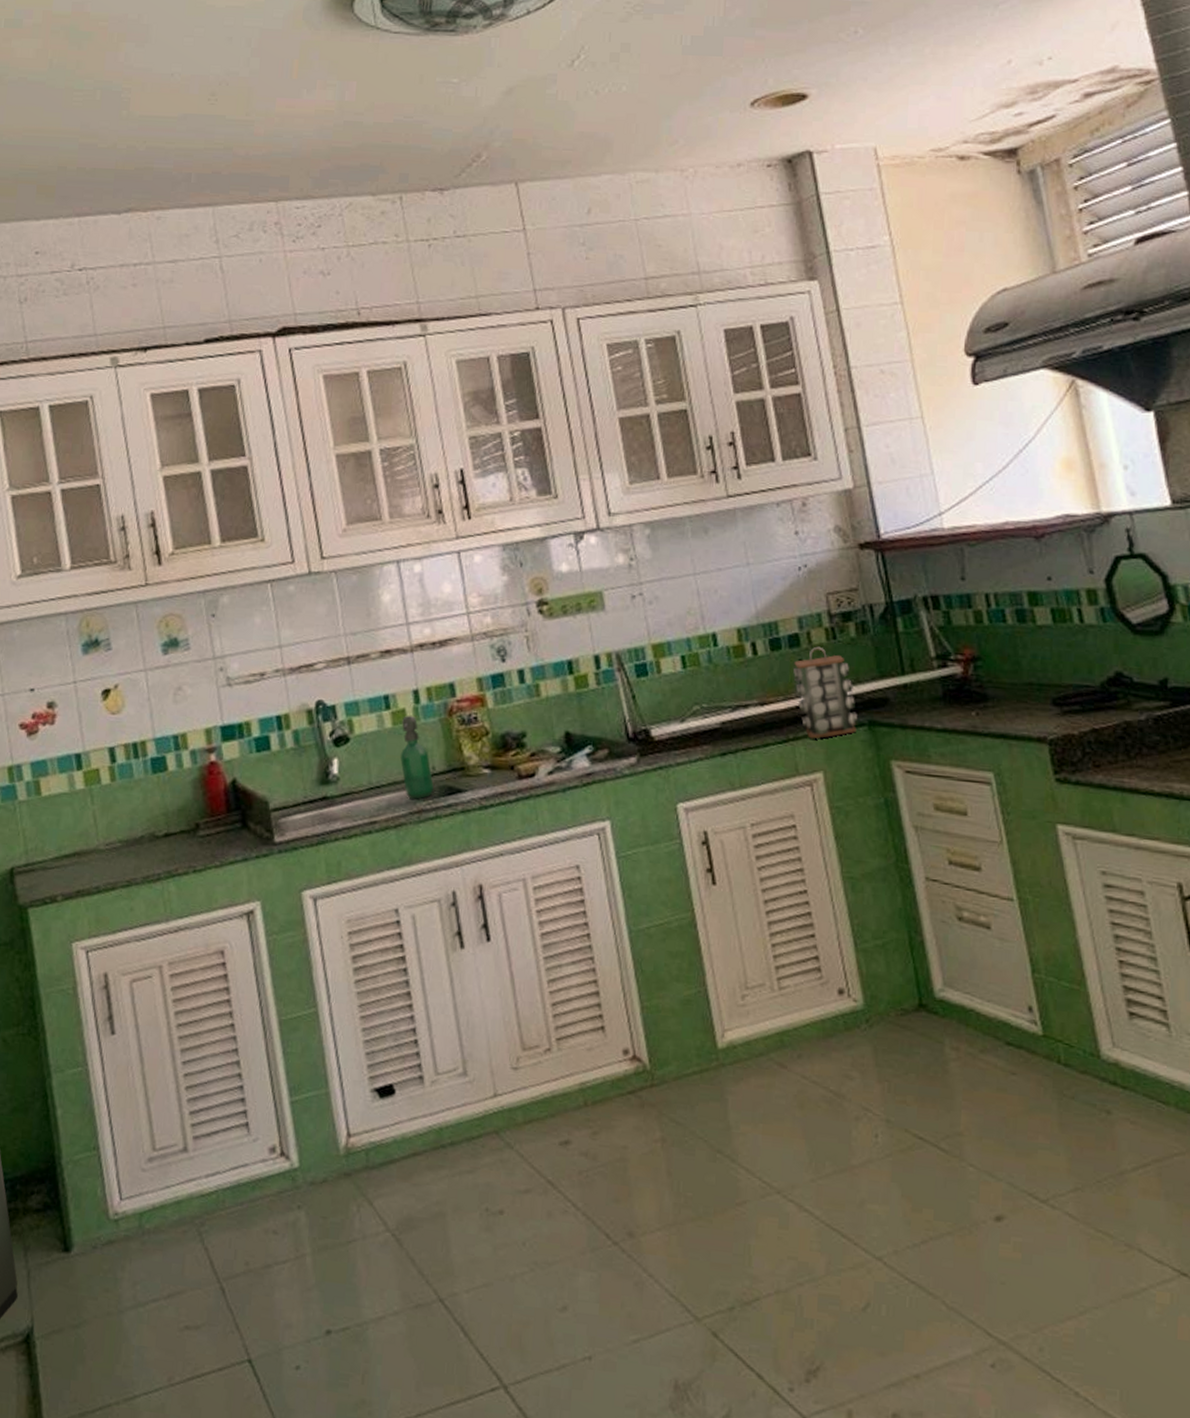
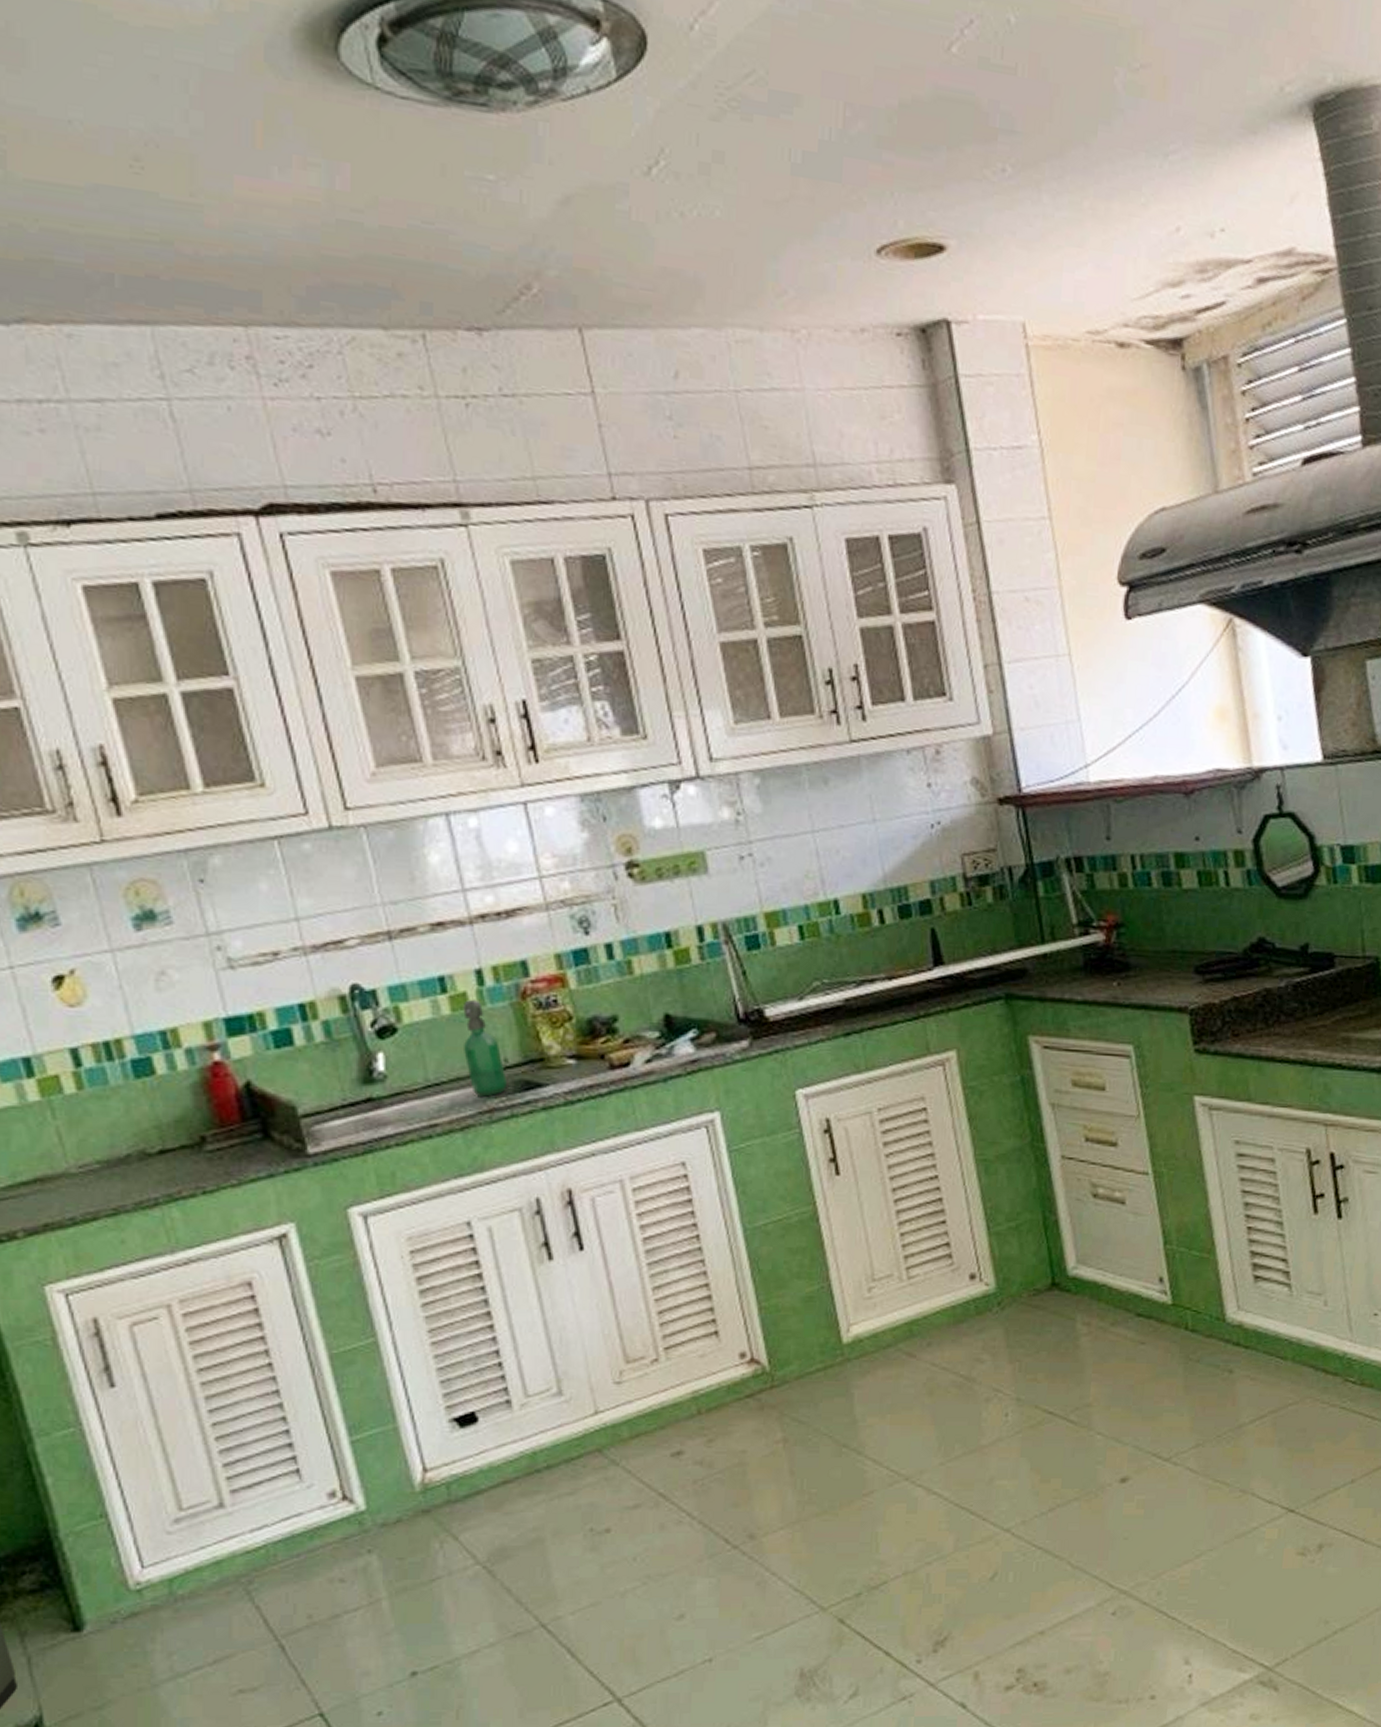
spice rack: present [793,646,858,739] -> none [925,913,994,1015]

